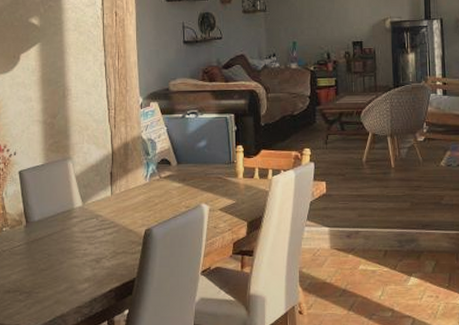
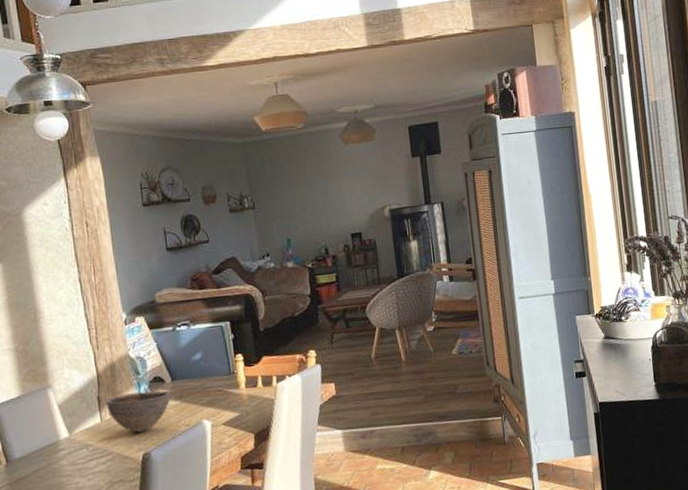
bowl: none [117,172,175,209] -> present [105,391,171,433]

